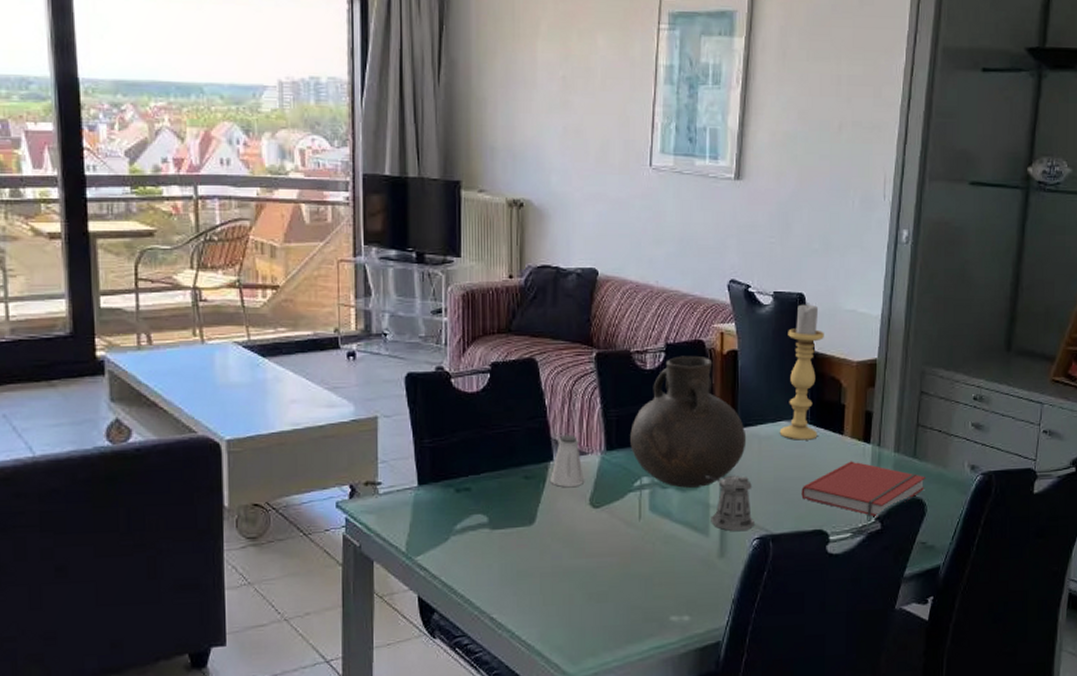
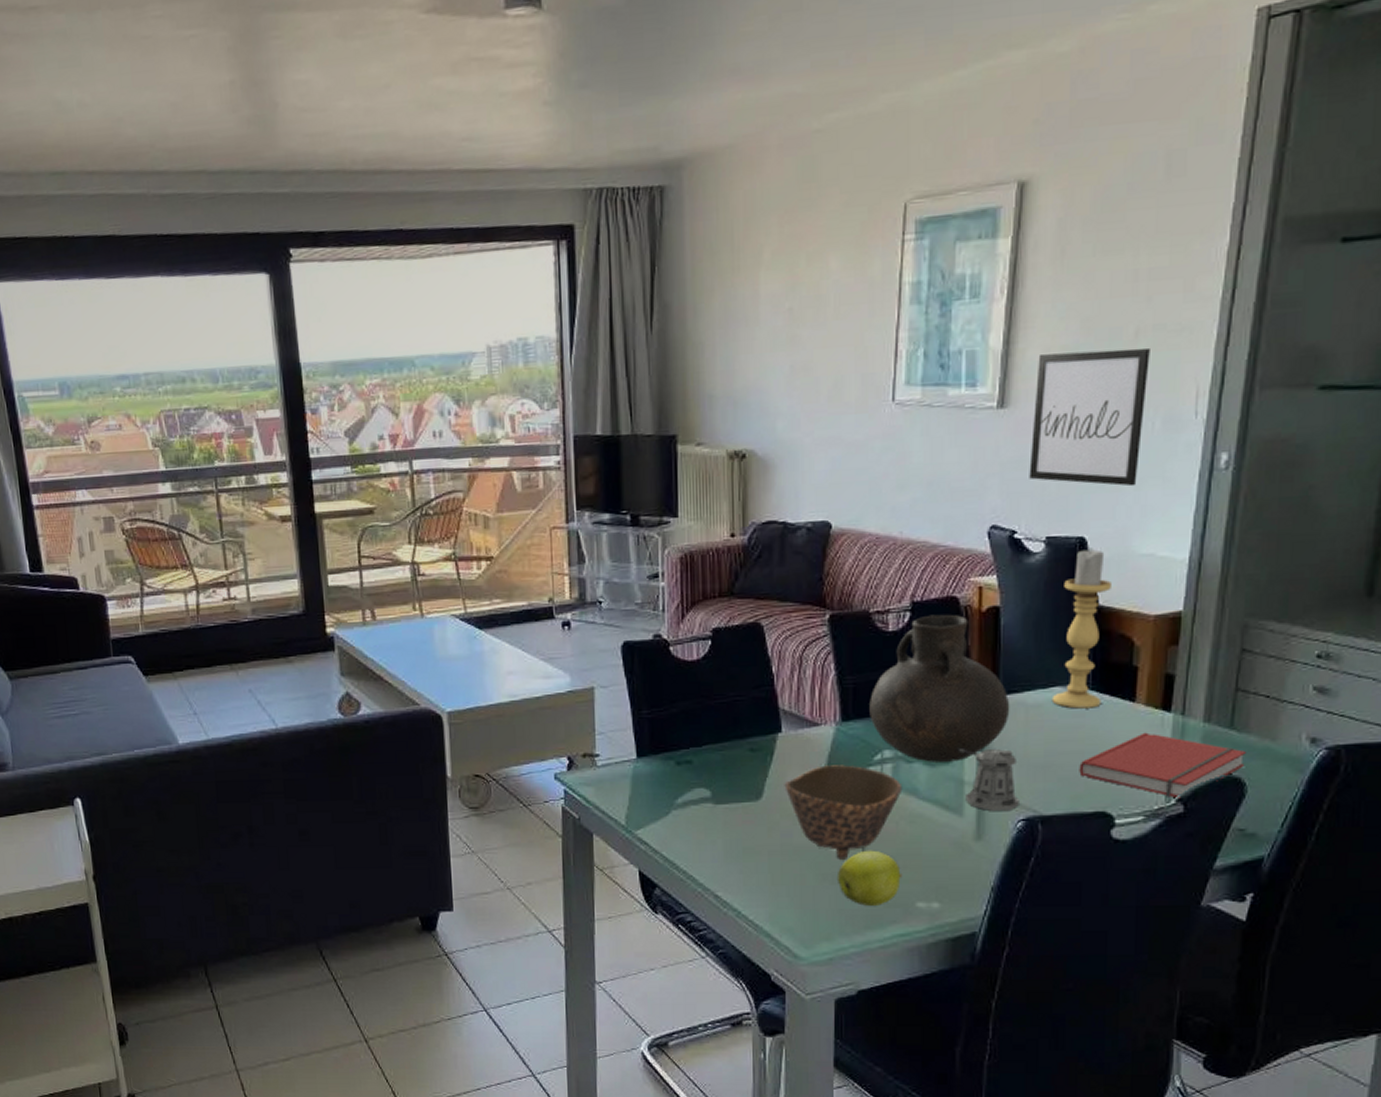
saltshaker: present [550,434,584,487] -> none [779,704,816,760]
bowl: none [555,491,658,579] -> present [784,765,903,859]
apple: none [601,569,658,622] -> present [836,850,903,906]
wall art: none [760,138,850,253] -> present [1029,347,1150,487]

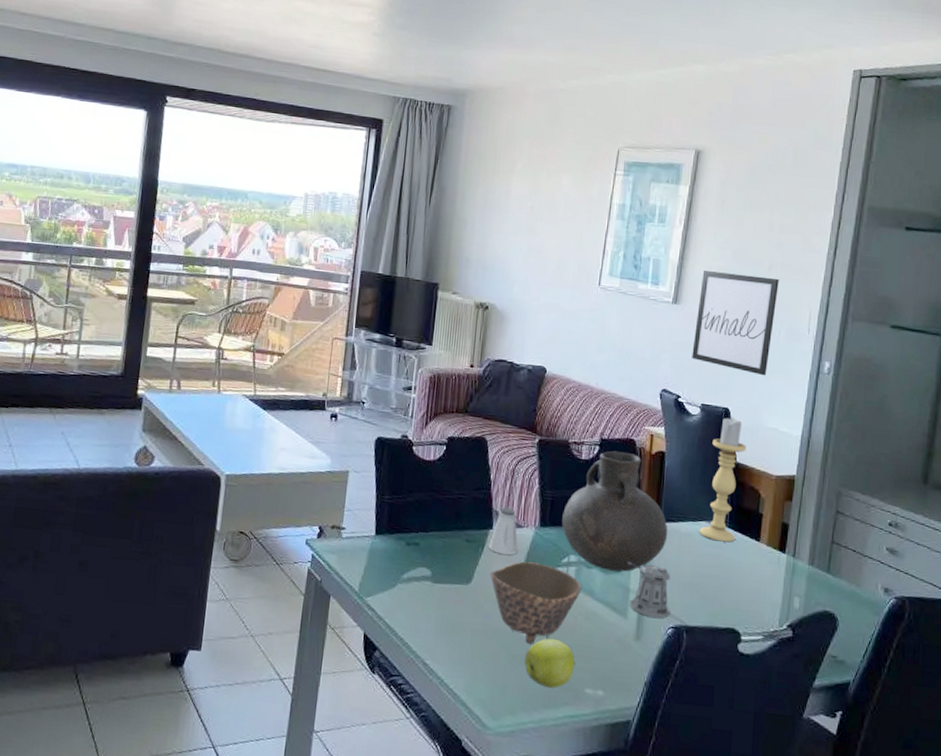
saltshaker: none [779,704,816,760] -> present [488,507,518,555]
book: present [1079,732,1246,799] -> none [716,567,838,625]

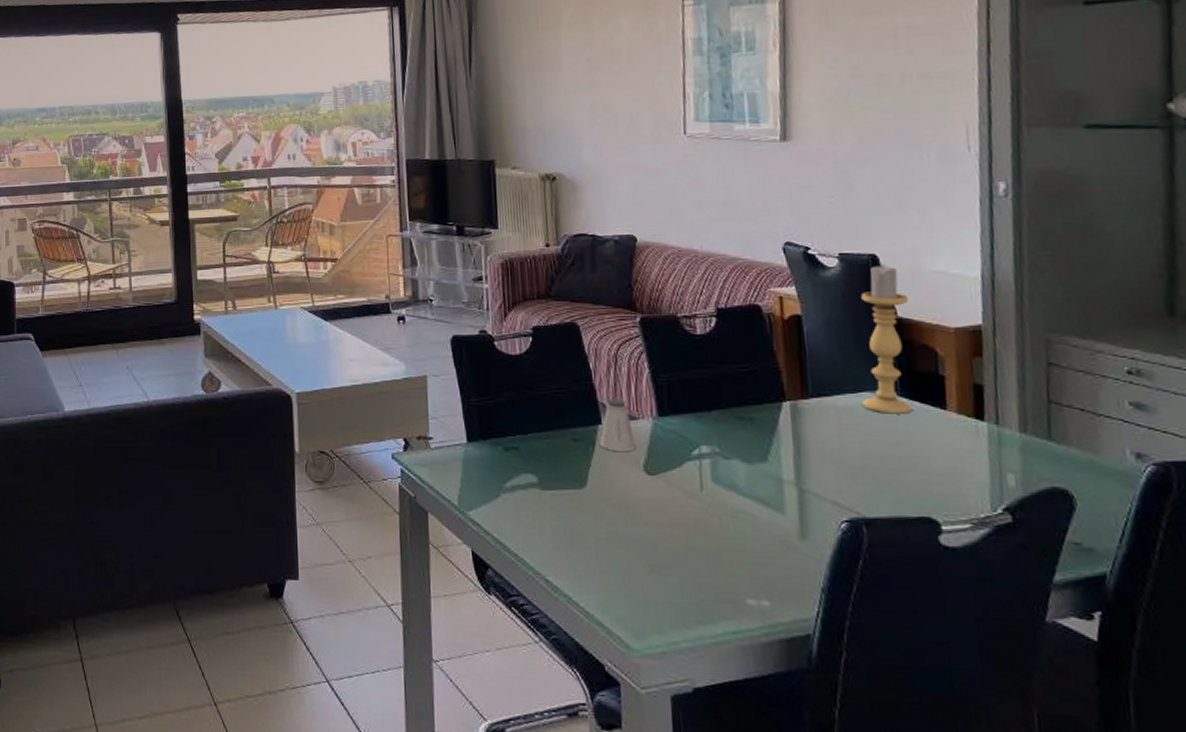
bowl: present [490,561,582,644] -> none [607,457,723,551]
apple: present [524,638,576,688] -> none [664,543,730,600]
vase: present [562,451,668,572] -> none [683,320,822,460]
pepper shaker: present [625,560,672,618] -> none [772,446,842,511]
wall art: present [692,271,779,376] -> none [813,91,920,211]

